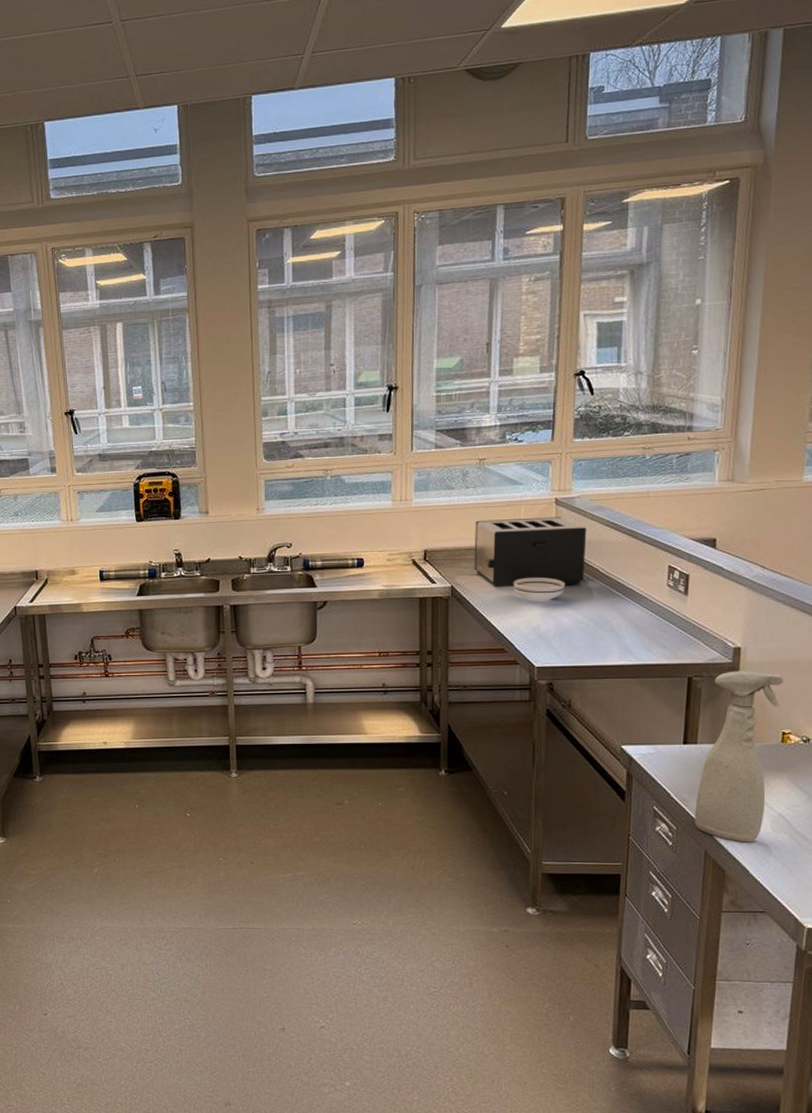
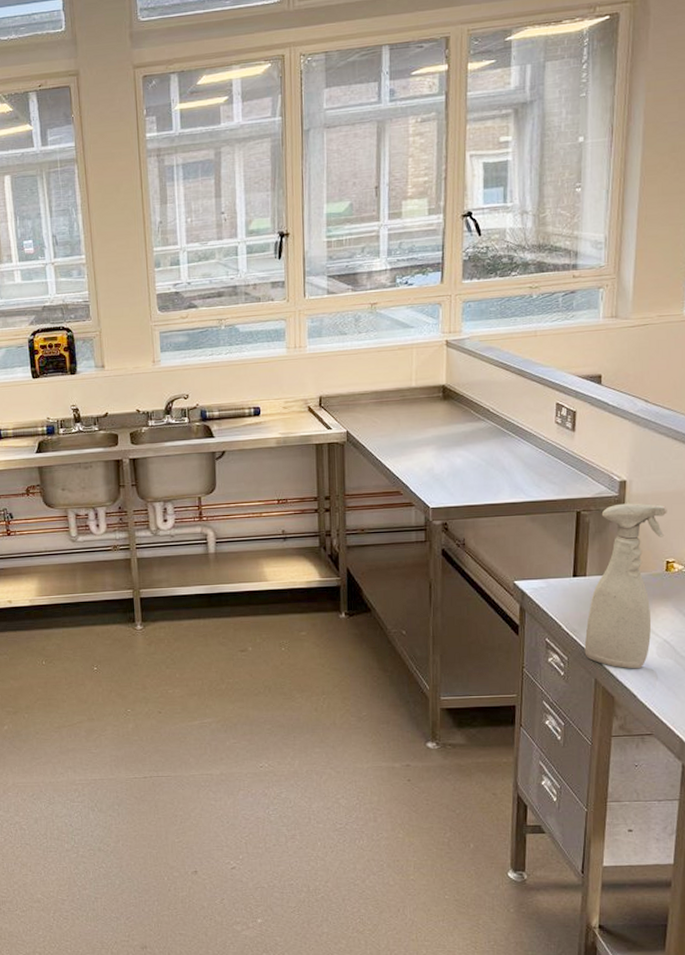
toaster: present [474,516,587,587] -> none [368,358,477,431]
bowl: present [513,578,566,603] -> none [407,419,458,445]

